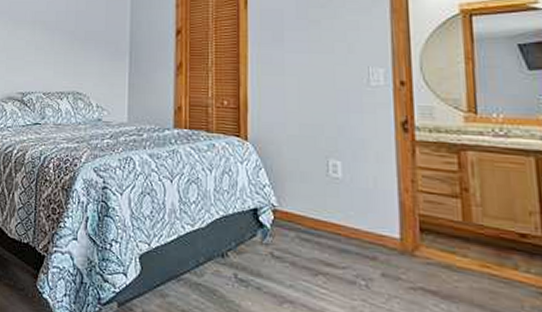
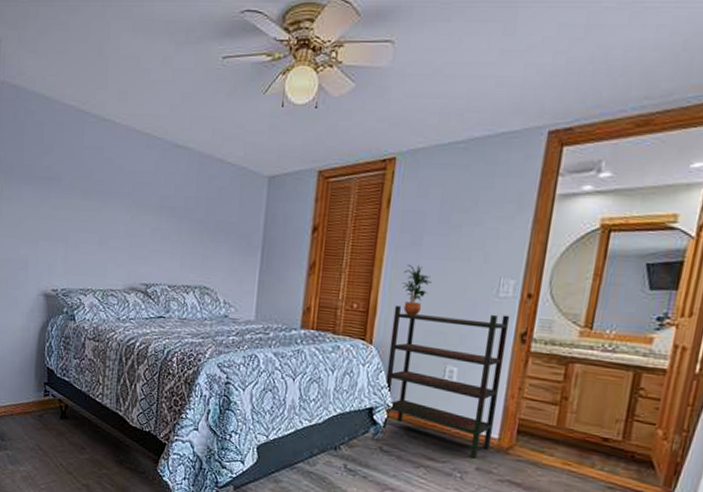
bookshelf: none [265,100,394,263] -> present [380,305,510,459]
potted plant: none [269,59,299,109] -> present [402,264,431,316]

